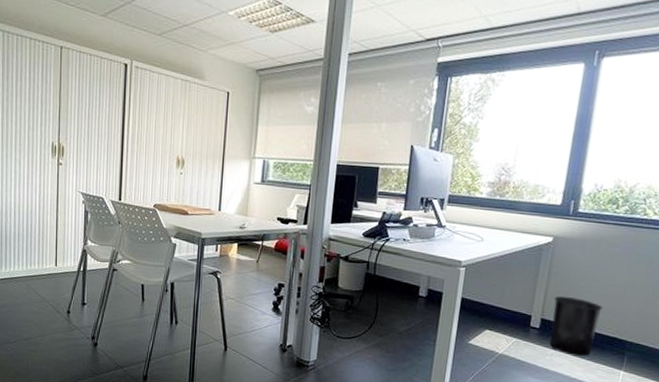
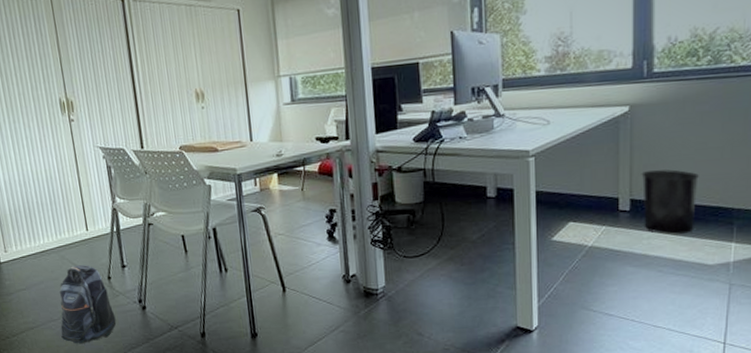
backpack: none [14,295,68,369] -> present [59,264,117,344]

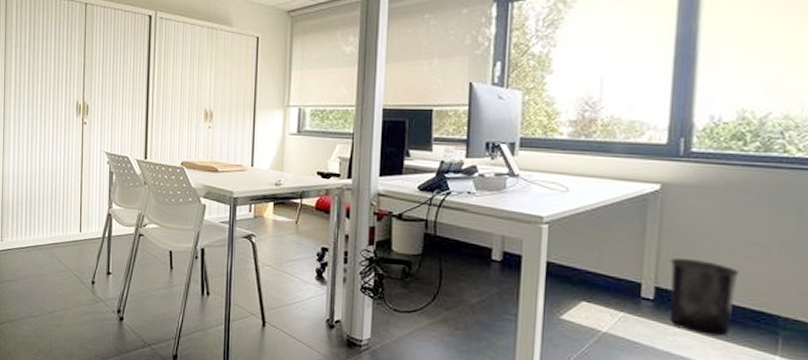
backpack: present [59,264,117,344] -> none [38,264,92,346]

